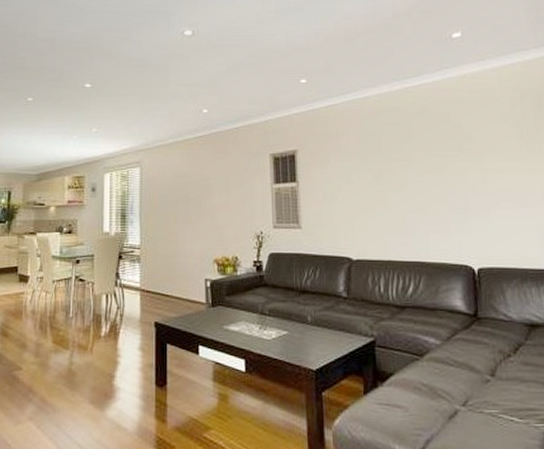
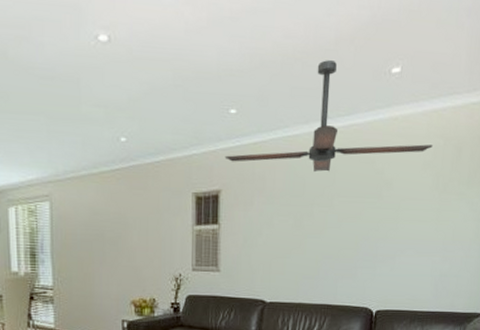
ceiling fan: none [298,32,509,130] -> present [224,60,433,173]

